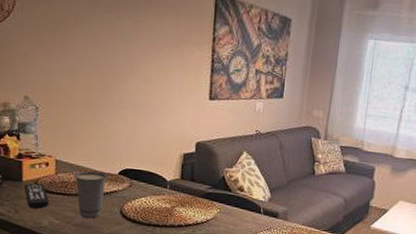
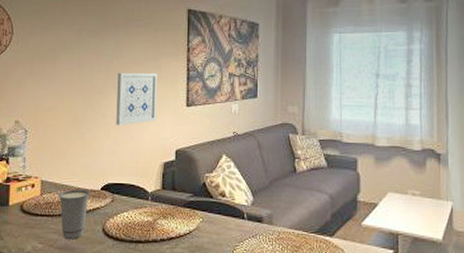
remote control: present [24,183,50,209] -> none [10,206,34,233]
wall art: none [134,55,180,113] -> present [116,72,158,125]

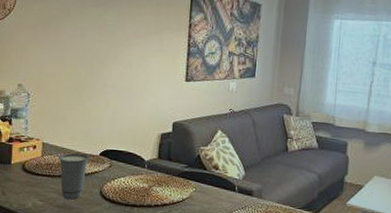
wall art: present [116,72,158,125] -> none [116,43,159,96]

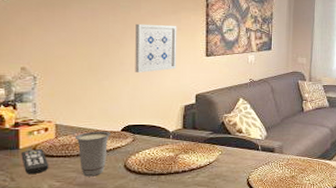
remote control: none [12,165,35,190] -> present [21,148,49,174]
wall art: none [116,43,159,96] -> present [135,23,177,73]

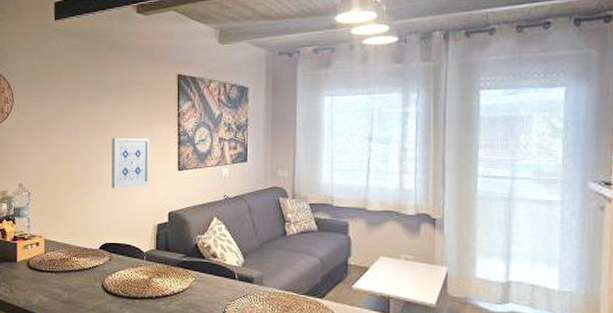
remote control: present [21,148,49,174] -> none [18,262,40,287]
cup: present [74,131,112,177] -> none [60,247,91,295]

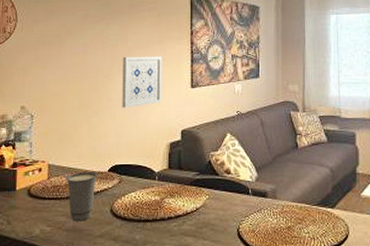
cup: none [60,247,91,295] -> present [65,171,99,222]

